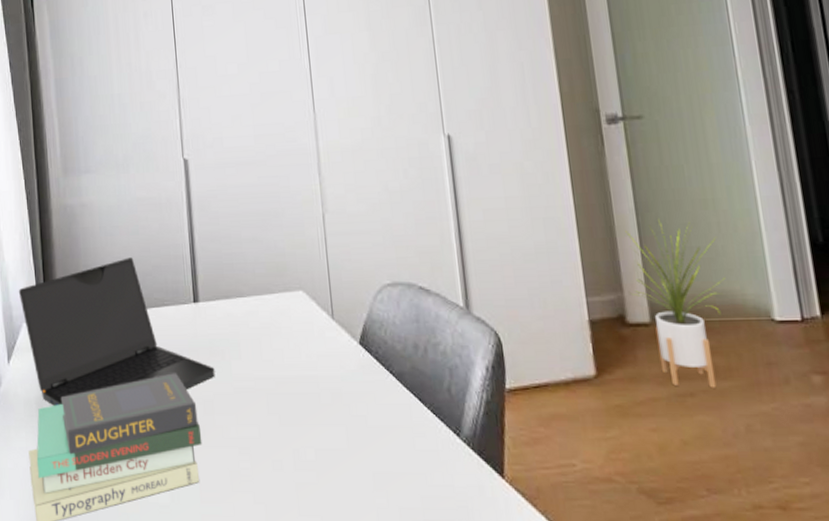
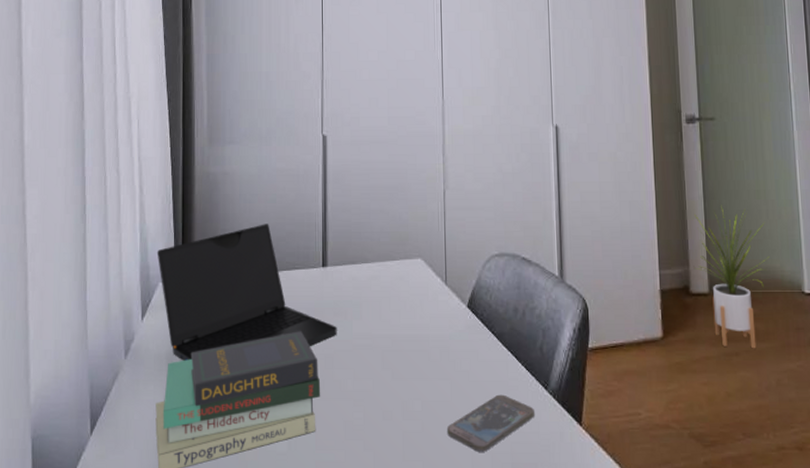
smartphone: none [345,442,448,507] -> present [446,394,536,452]

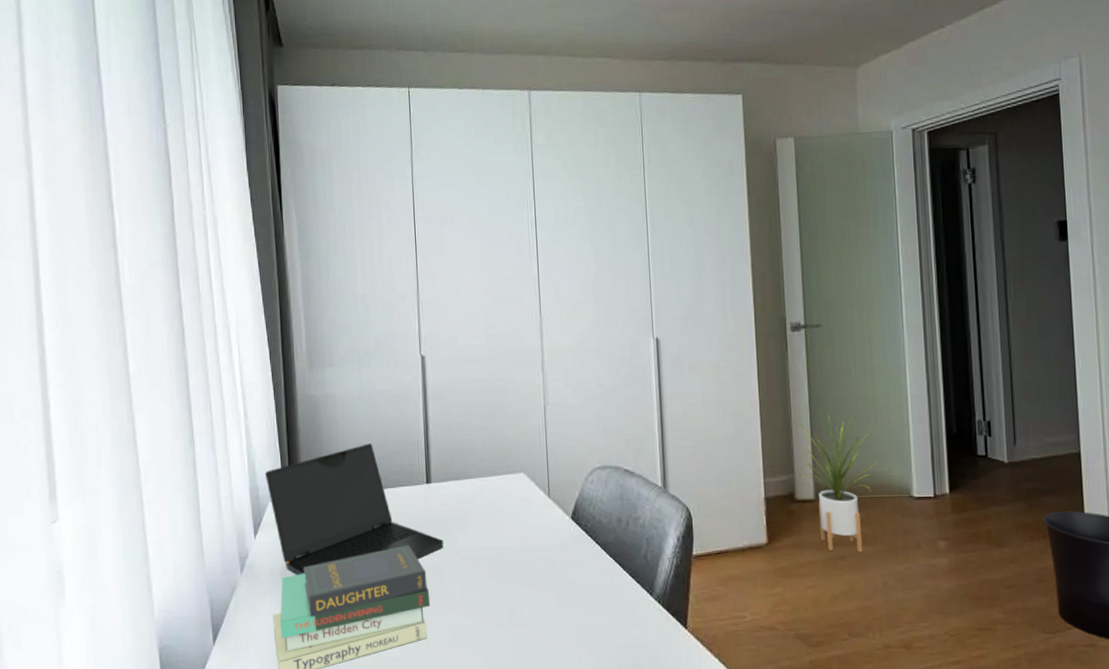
smartphone: present [446,394,536,452] -> none [554,601,641,655]

